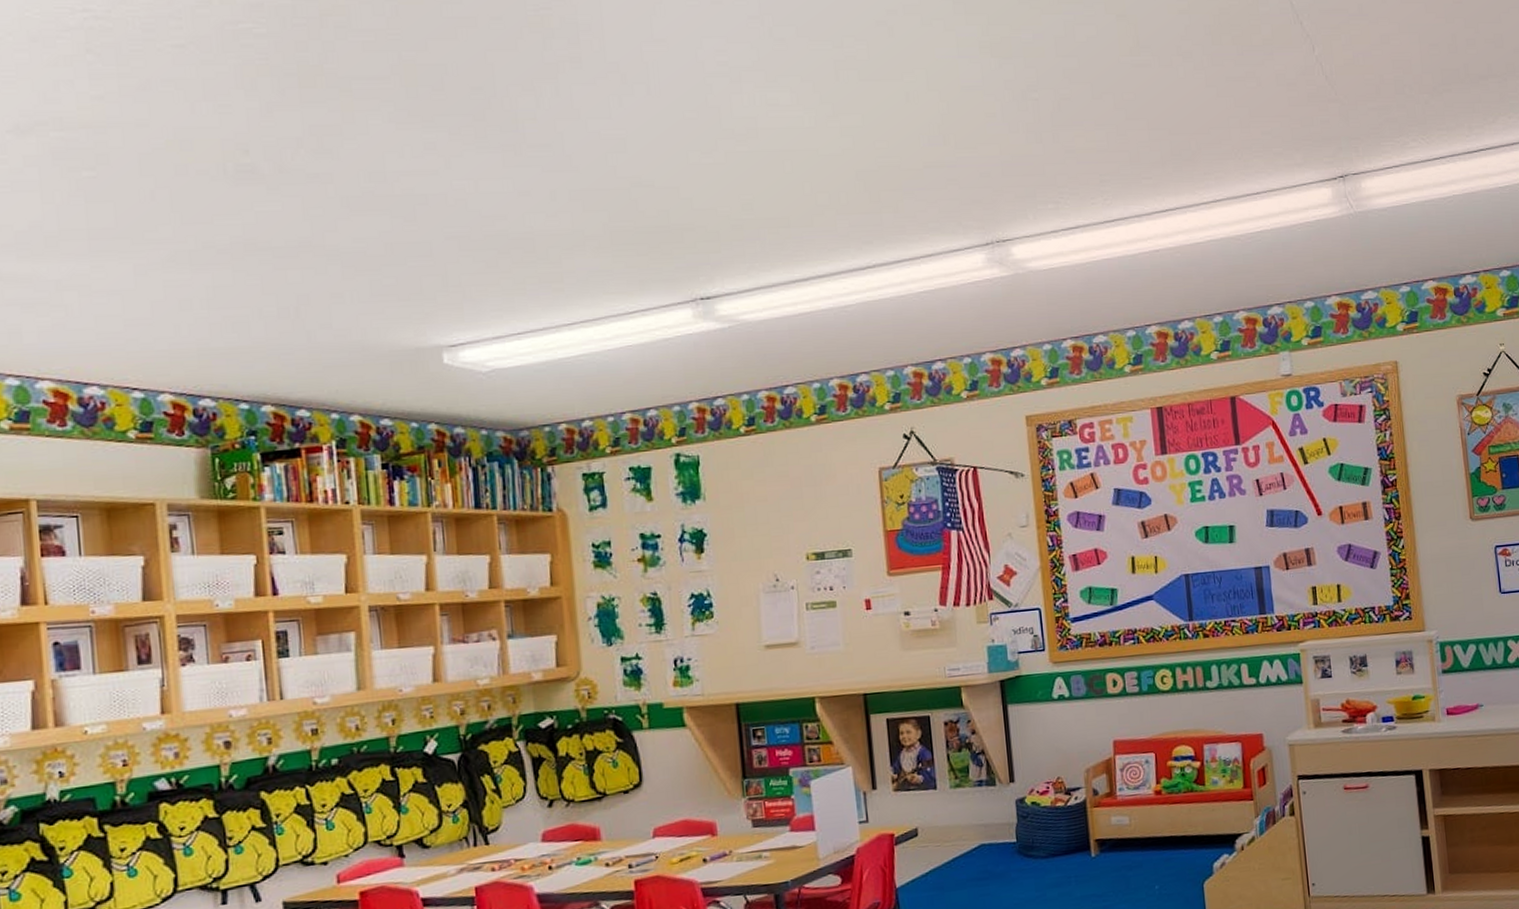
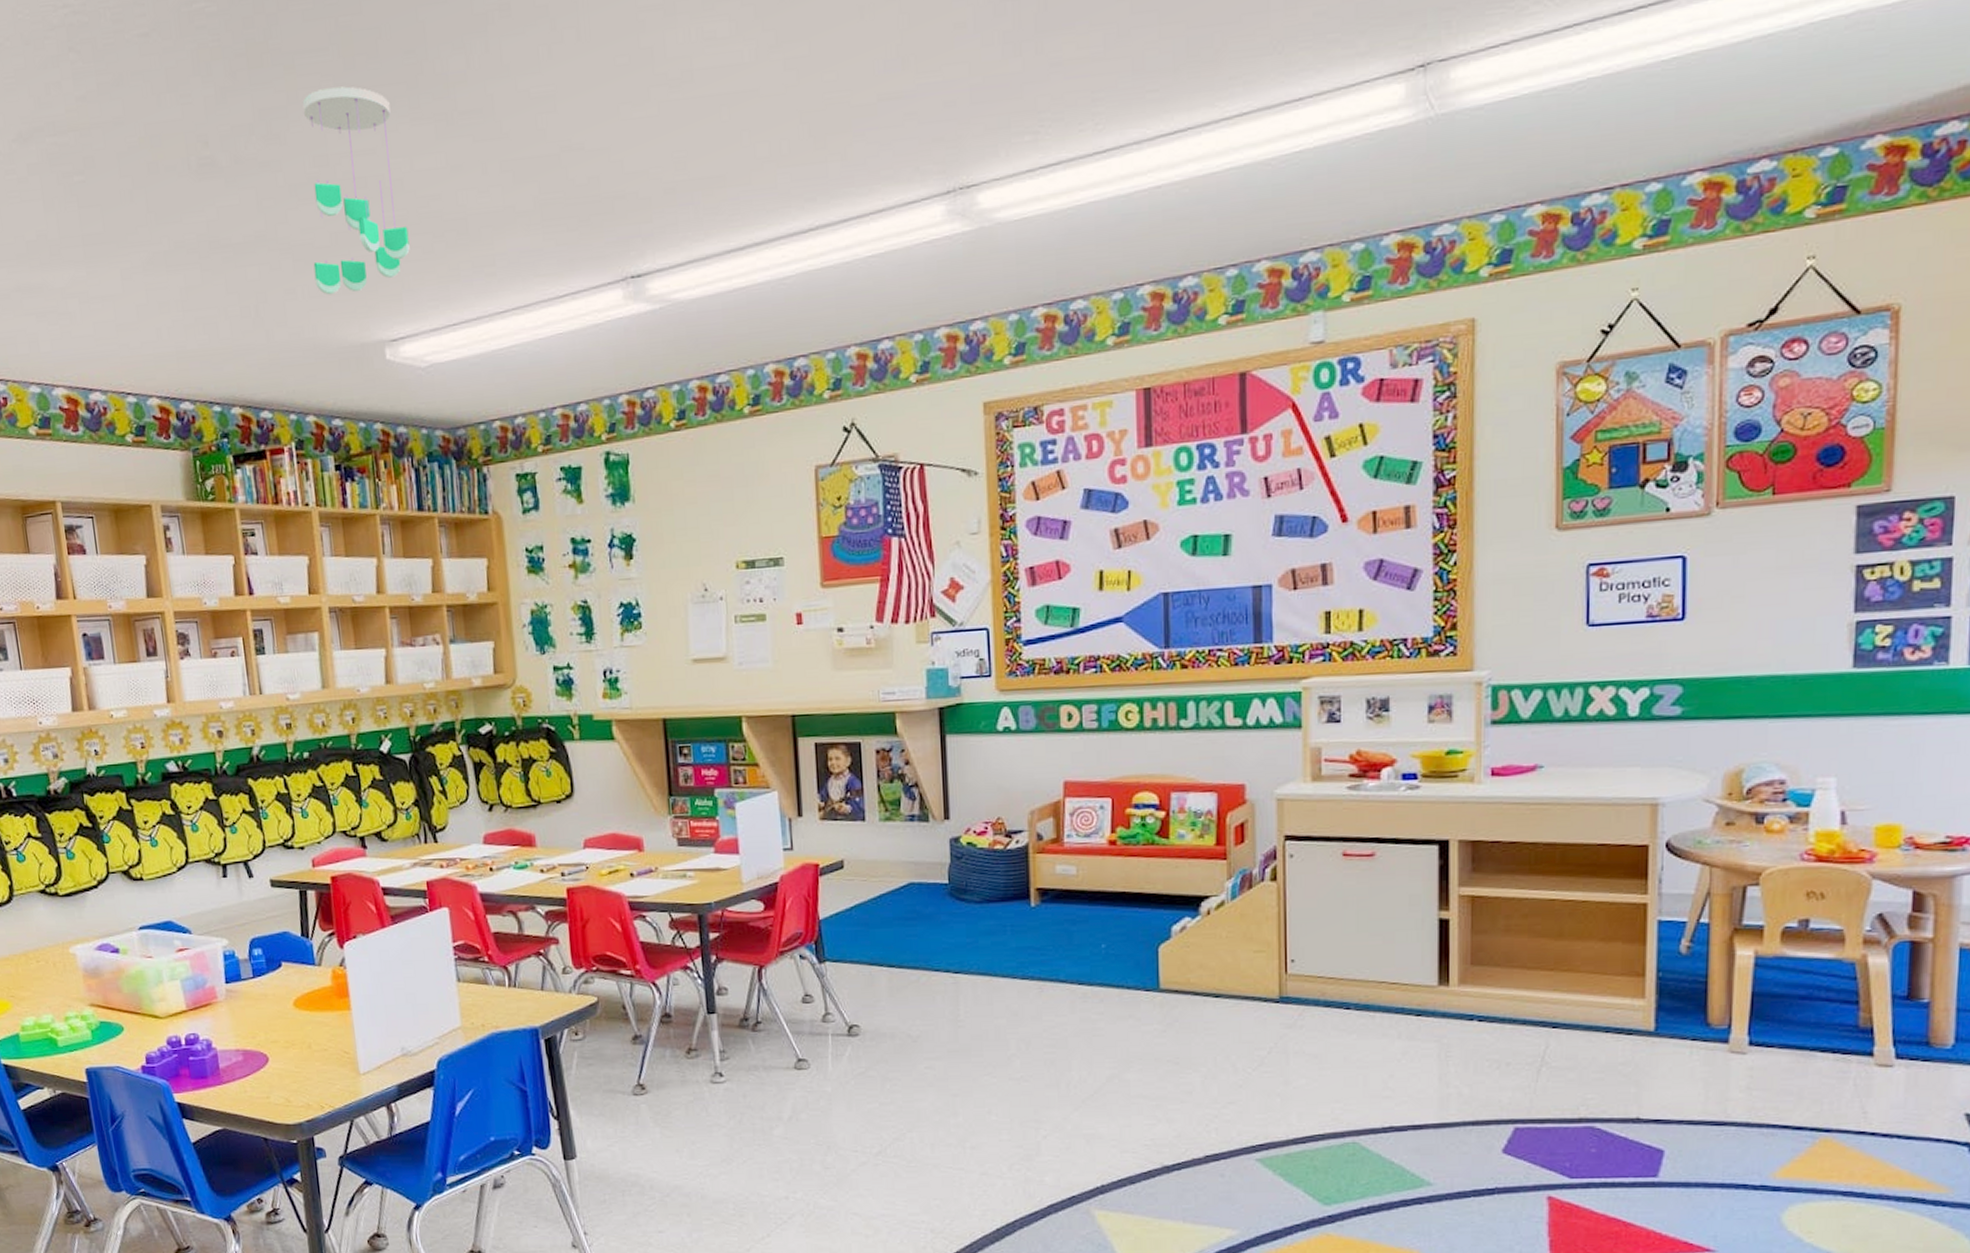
ceiling mobile: none [359,113,473,301] -> present [302,86,410,296]

